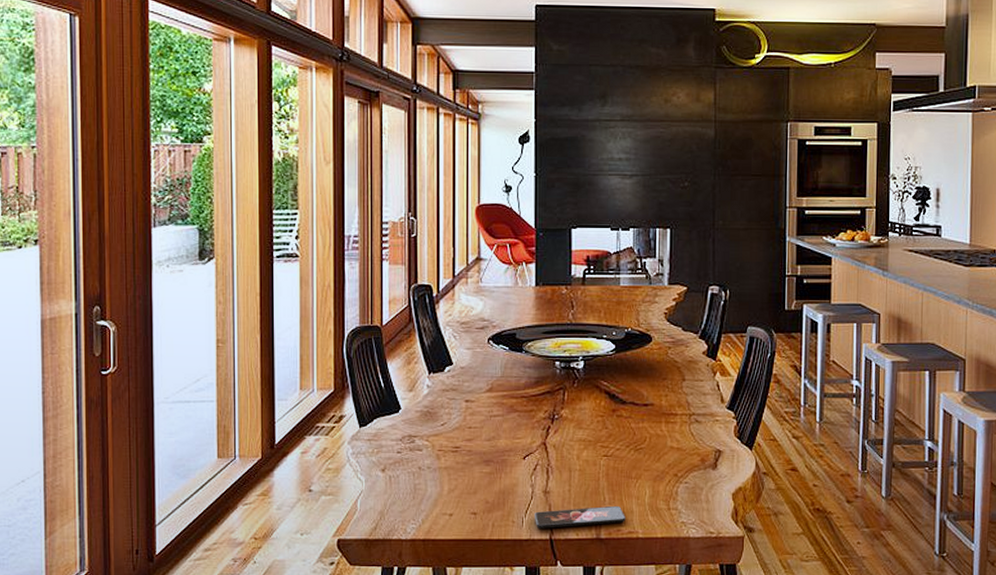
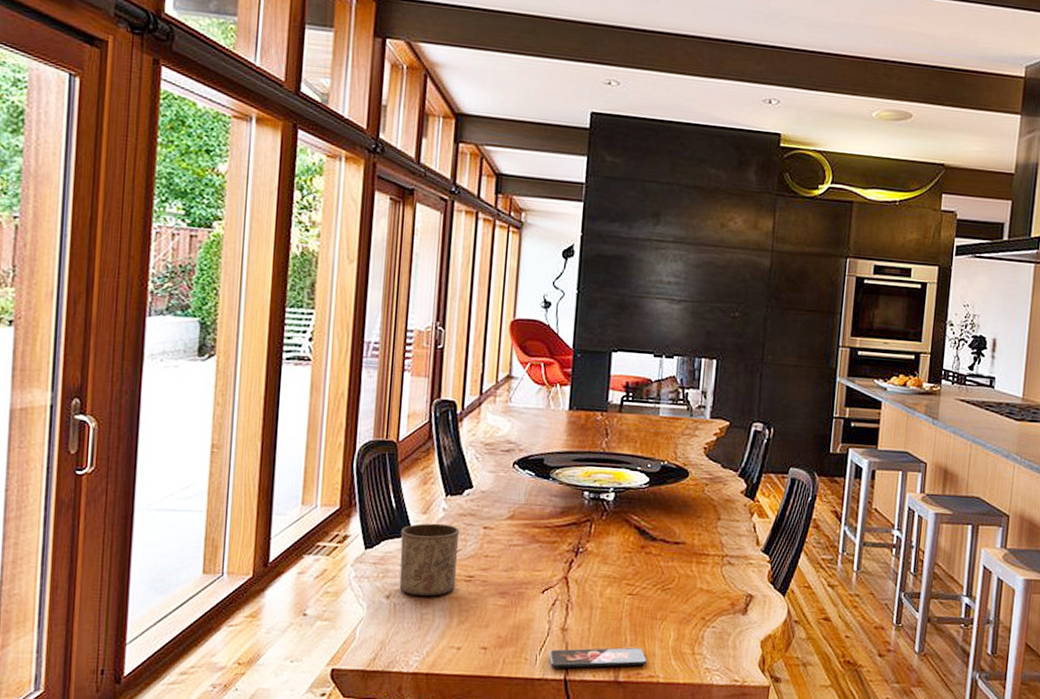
cup: none [390,399,444,467] -> present [399,523,460,596]

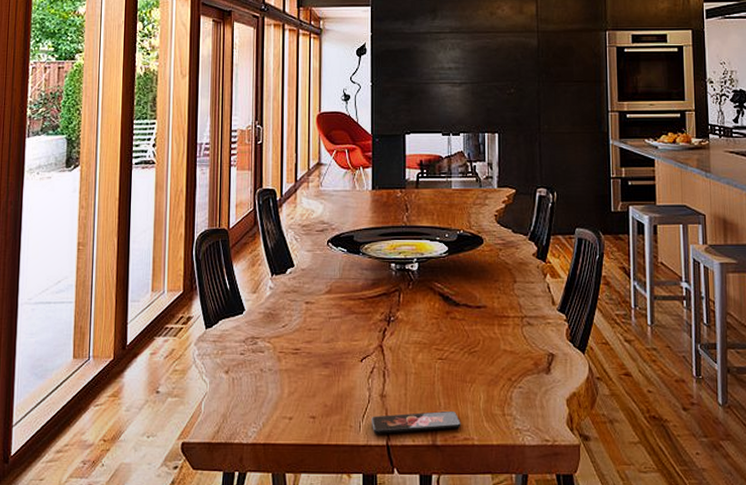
cup: present [399,523,460,596] -> none [235,301,285,369]

